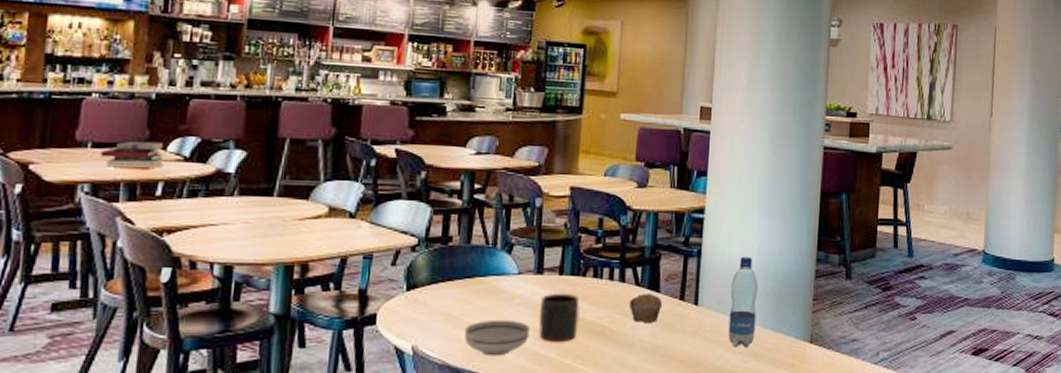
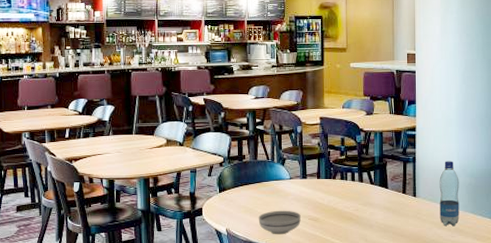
books: present [100,141,164,171] -> none [32,103,68,122]
mug: present [538,292,580,341] -> none [306,191,333,224]
muffin: present [628,294,663,322] -> none [367,190,391,210]

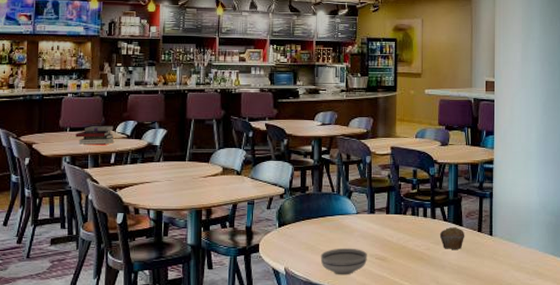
books: none [32,103,68,122] -> present [75,125,115,146]
muffin: none [367,190,391,210] -> present [439,227,465,249]
bottle: present [439,161,460,227] -> none [517,197,539,269]

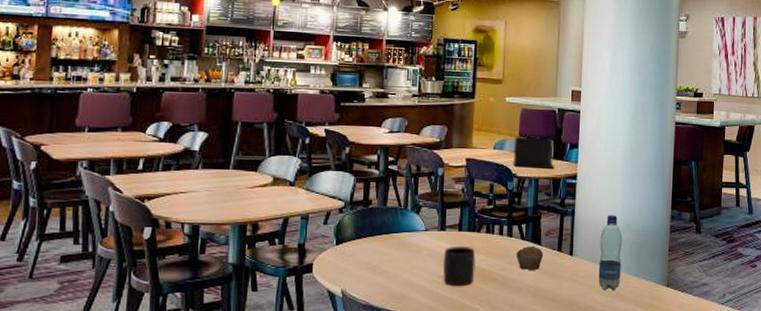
books: present [75,125,115,146] -> none [95,126,144,150]
bowl: present [320,248,367,275] -> none [382,268,436,298]
mug: none [373,227,403,264] -> present [442,246,476,286]
laptop: none [434,125,473,156] -> present [514,136,555,170]
bottle: none [517,197,539,269] -> present [598,215,623,291]

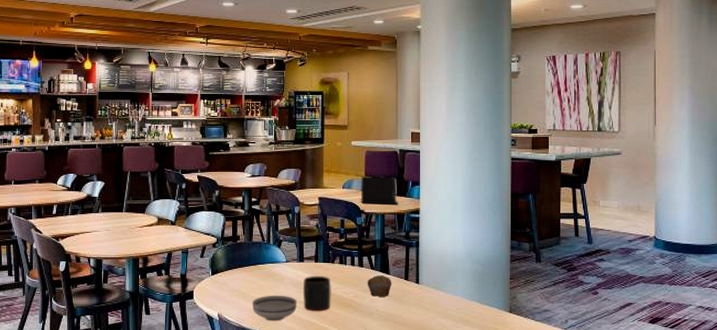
bowl: none [382,268,436,298] -> present [252,295,297,321]
bottle: present [598,215,623,291] -> none [444,246,465,316]

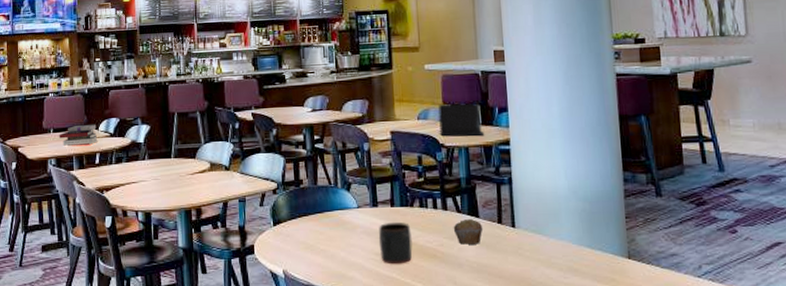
books: none [19,178,56,198] -> present [59,124,98,147]
bowl: present [252,295,297,321] -> none [321,246,373,277]

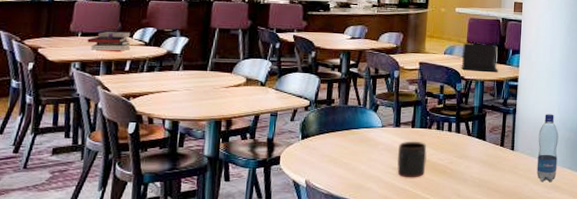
muffin: present [453,219,484,245] -> none [463,142,488,163]
bottle: none [543,181,573,265] -> present [536,114,559,183]

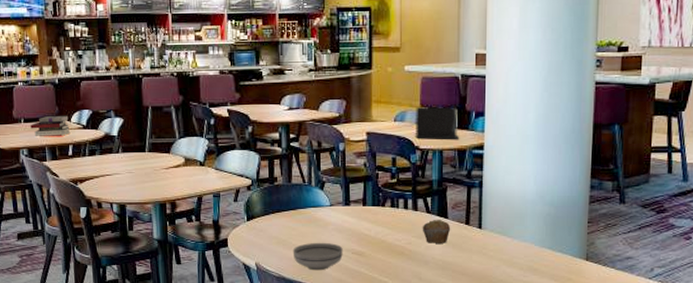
bowl: none [343,160,391,188] -> present [292,242,343,271]
mug: present [397,141,427,177] -> none [349,220,381,259]
muffin: none [463,142,488,163] -> present [422,220,451,243]
bottle: present [536,114,559,183] -> none [510,186,536,265]

